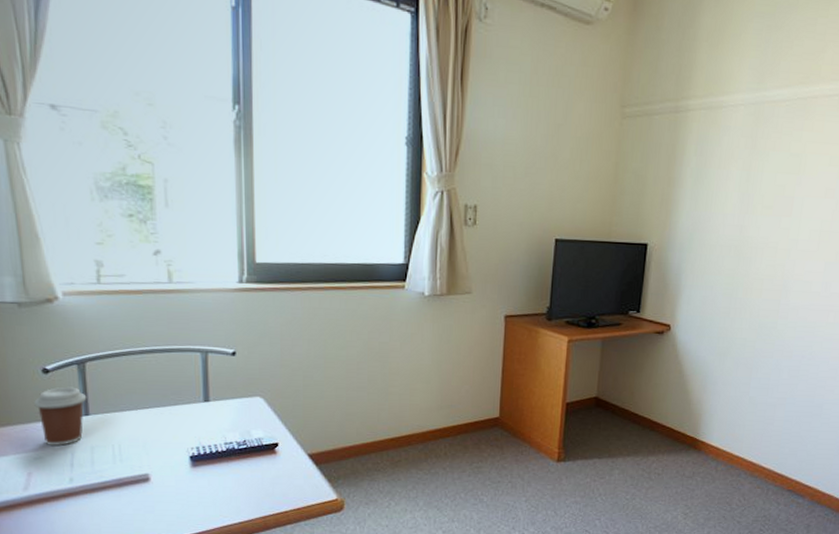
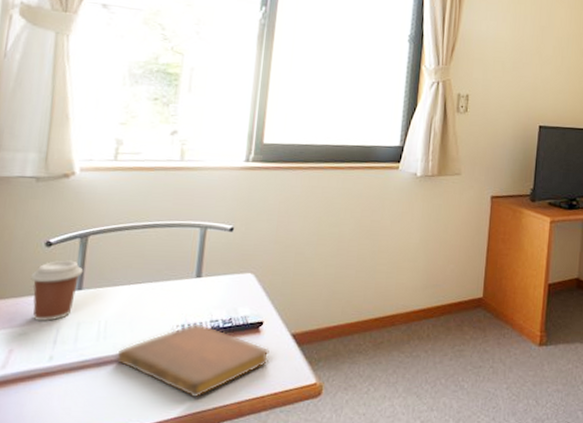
notebook: none [136,446,288,514] -> present [116,323,270,398]

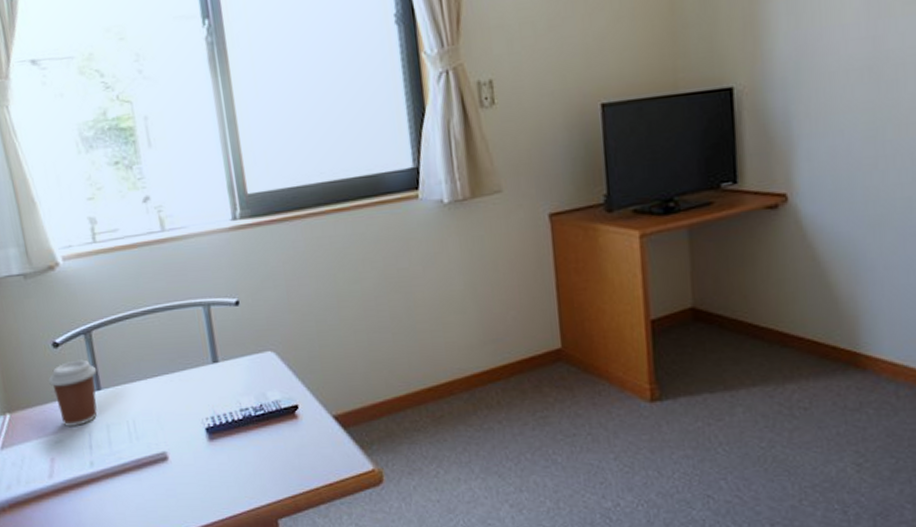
notebook: present [116,323,270,398] -> none [154,414,315,495]

